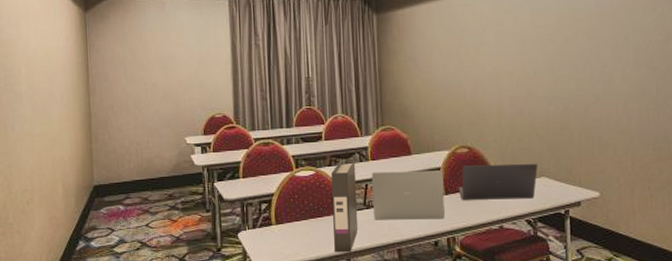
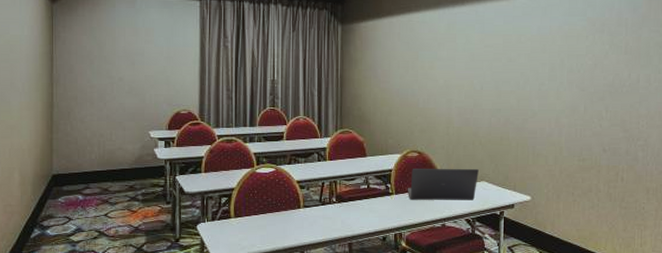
binder: present [331,160,359,253] -> none [290,159,314,246]
laptop: present [371,170,445,220] -> none [328,171,394,217]

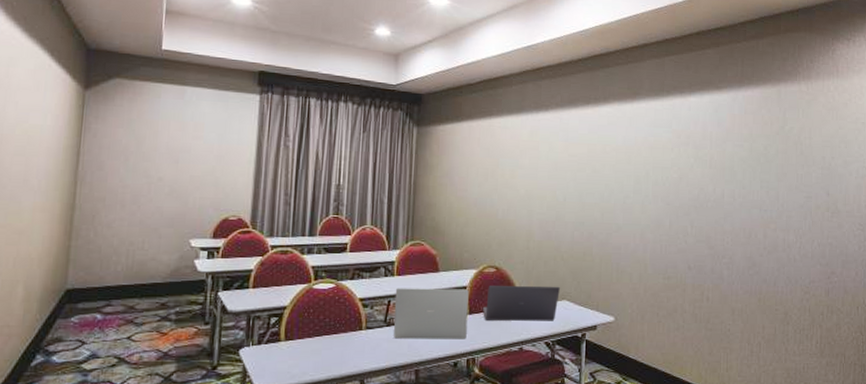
laptop: none [328,171,394,217] -> present [394,288,469,339]

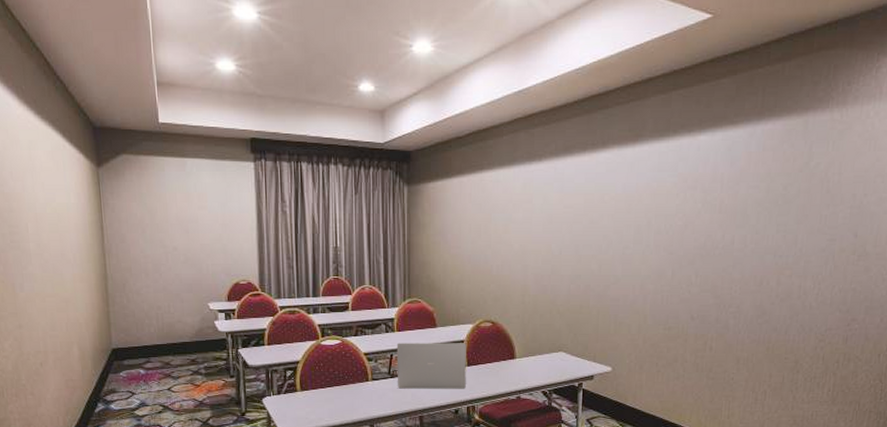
laptop: present [482,285,560,321] -> none [480,338,556,372]

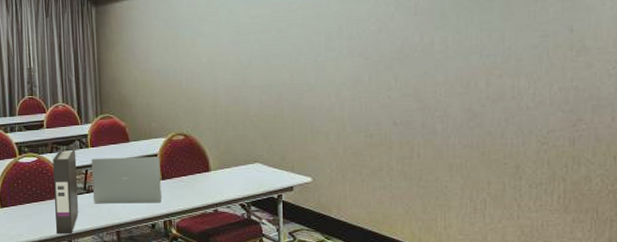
binder: none [357,330,382,419] -> present [53,147,79,235]

